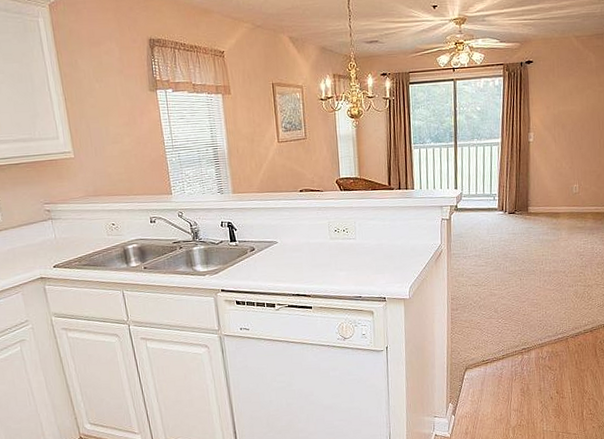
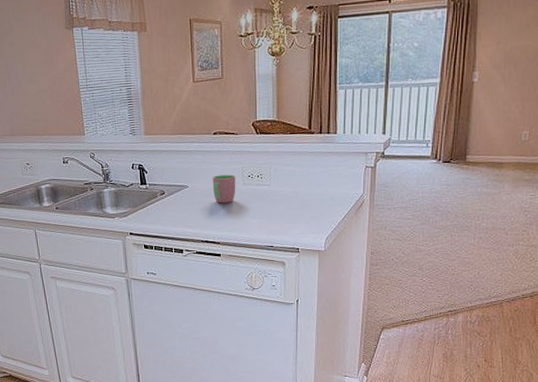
cup: none [300,229,324,258] -> present [212,174,236,204]

